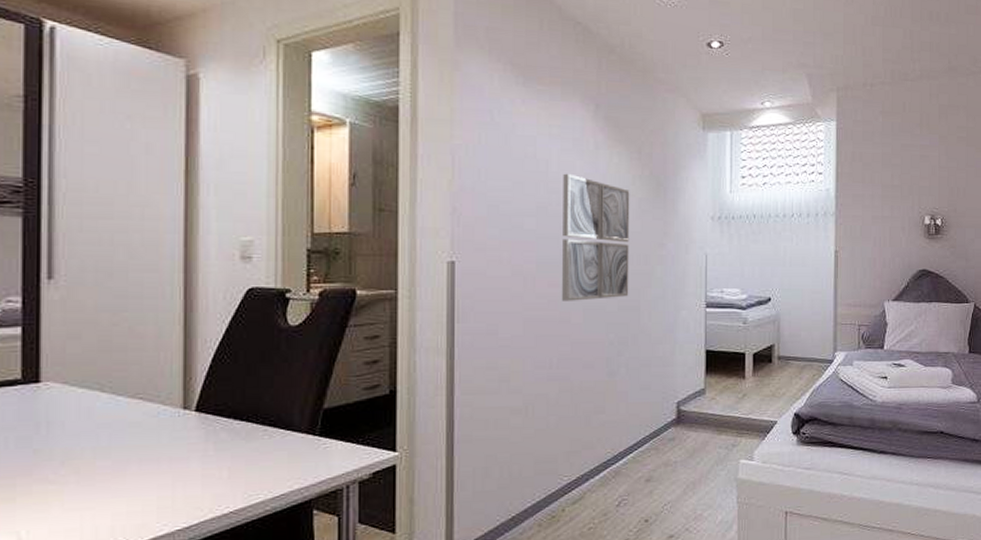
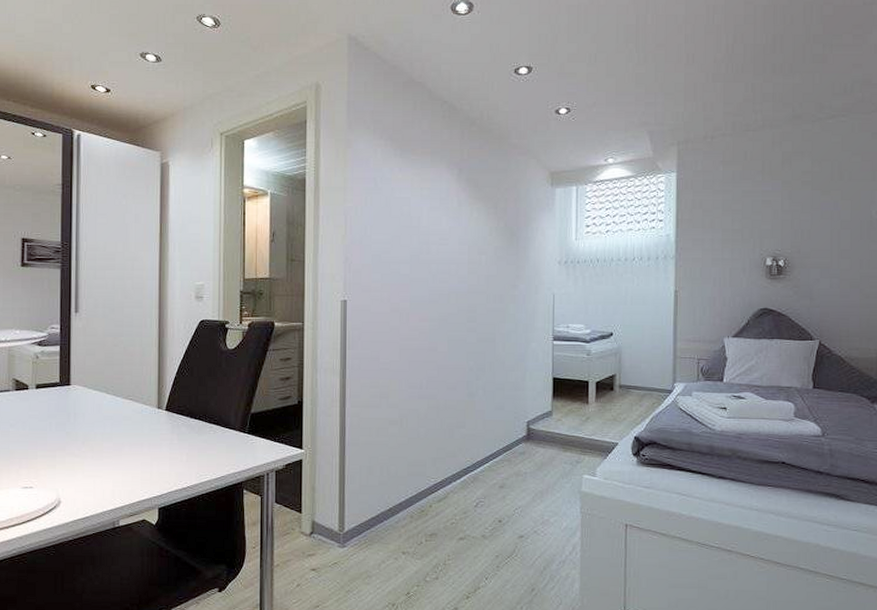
wall art: present [562,173,630,301] -> none [431,227,487,333]

